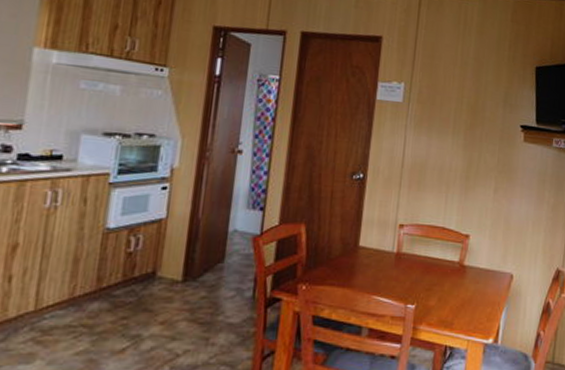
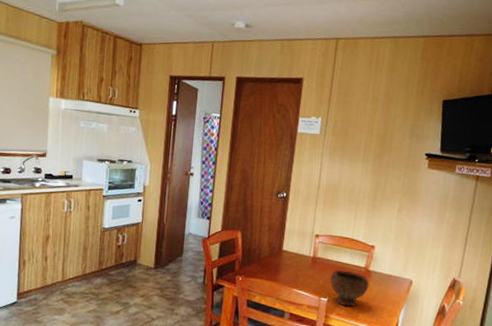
bowl: none [418,267,465,313] -> present [330,270,369,306]

